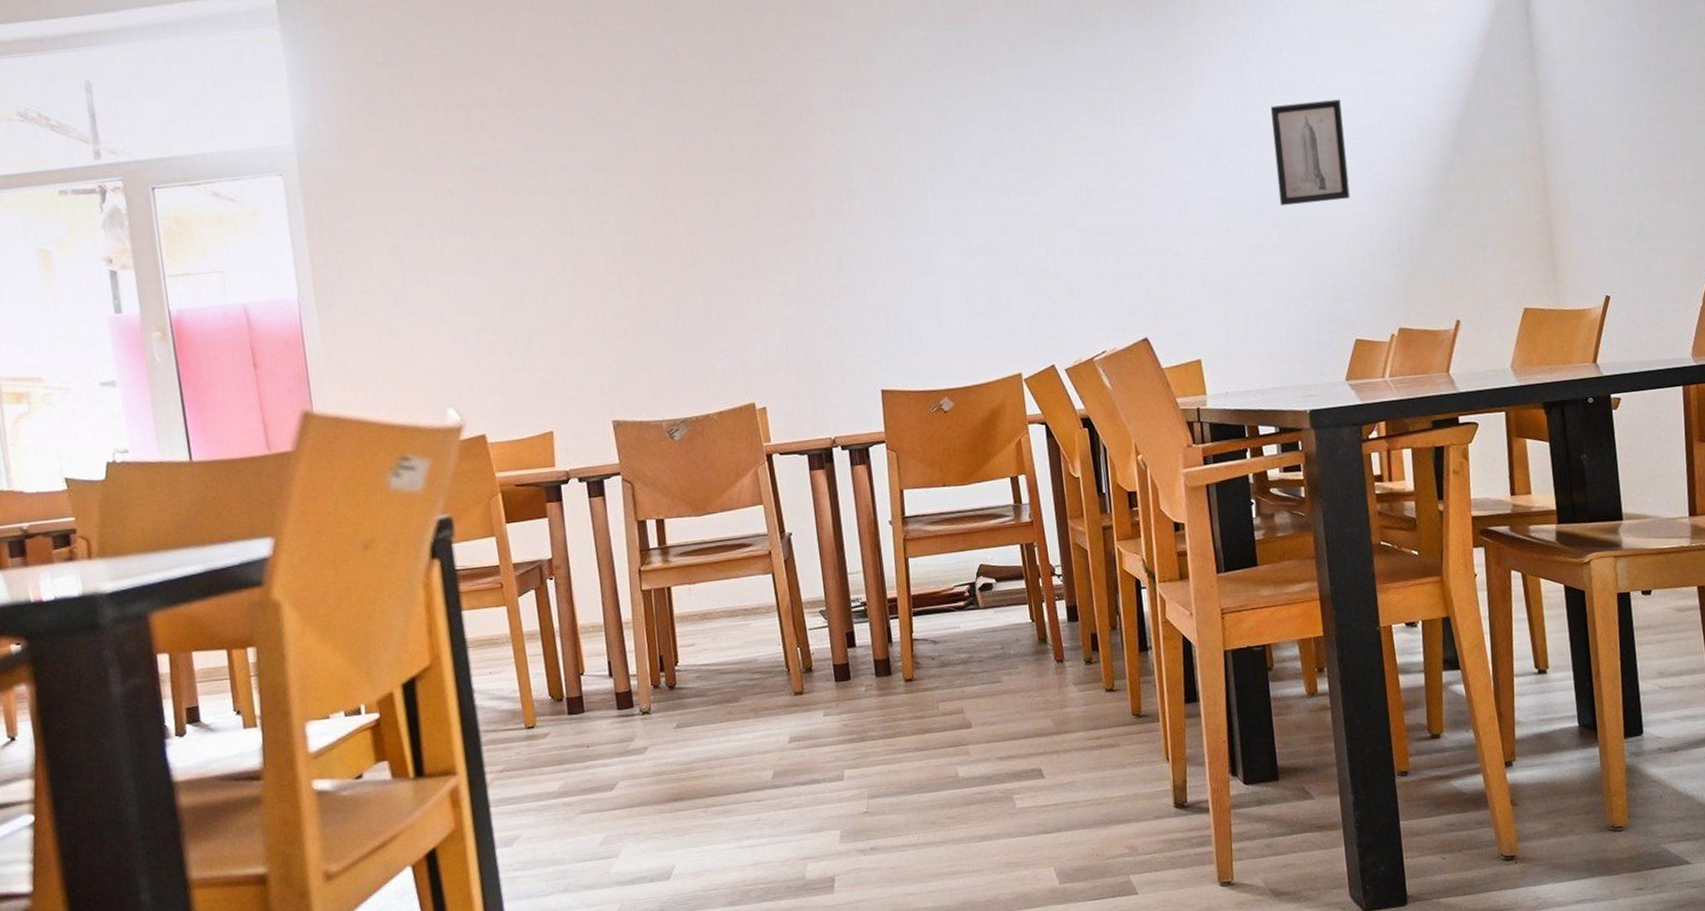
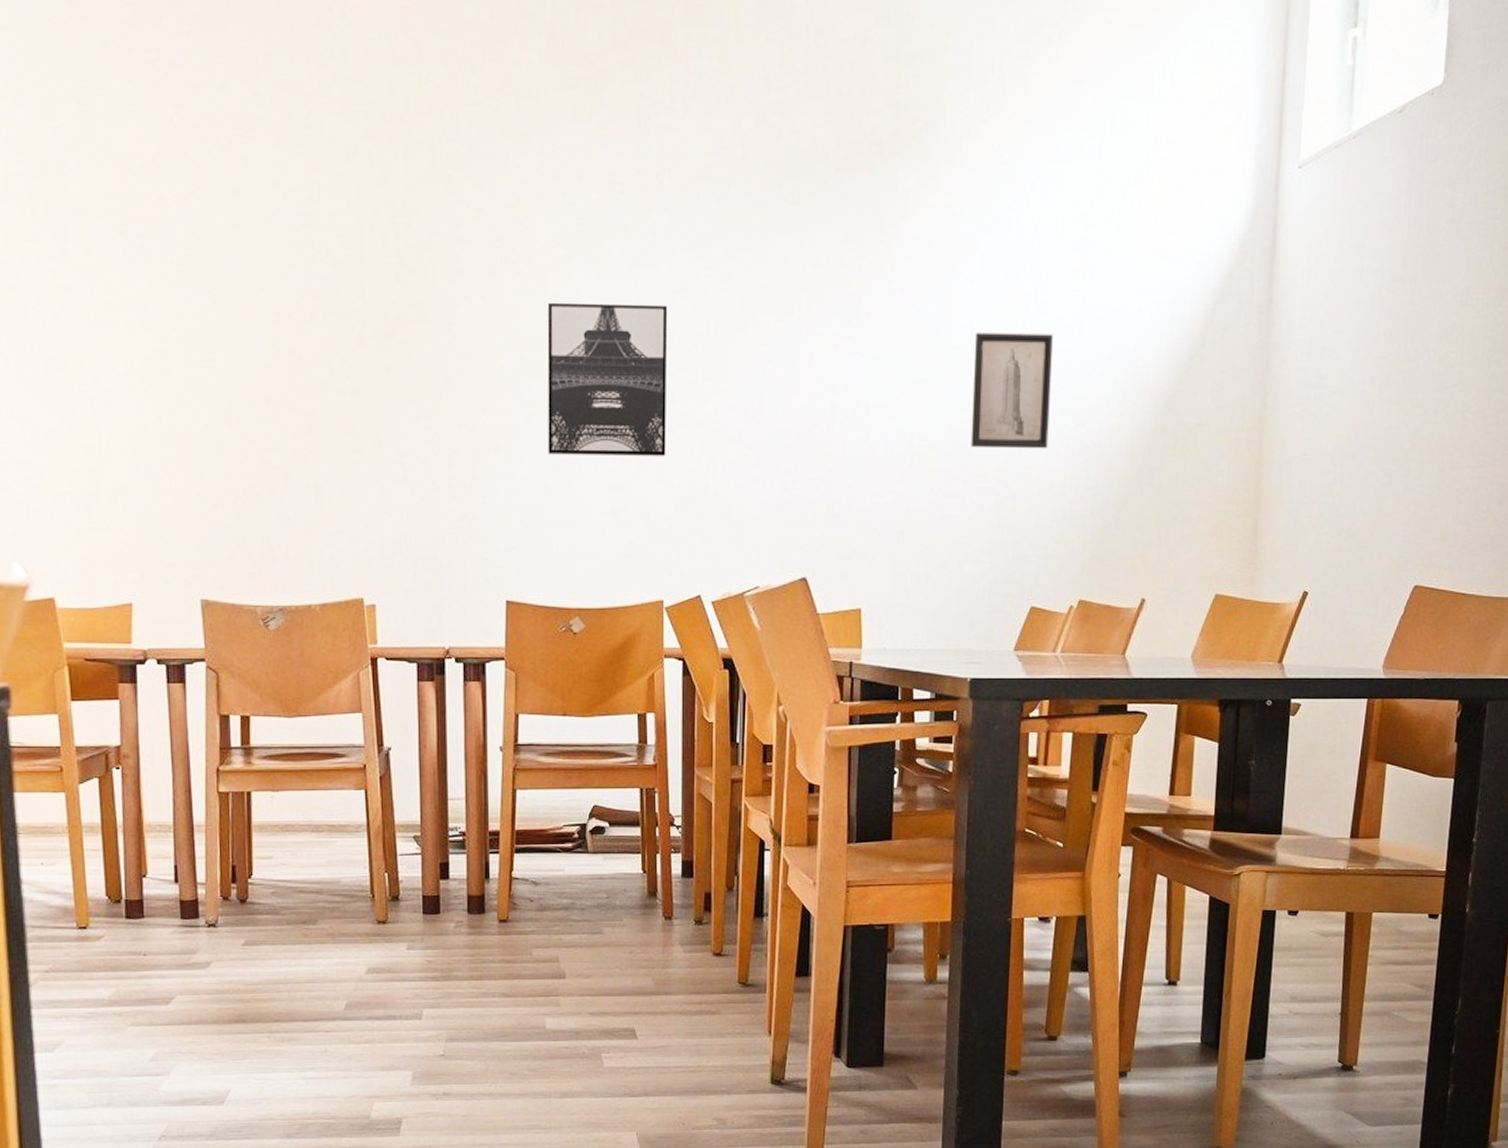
wall art: none [890,119,1009,258] -> present [547,302,668,457]

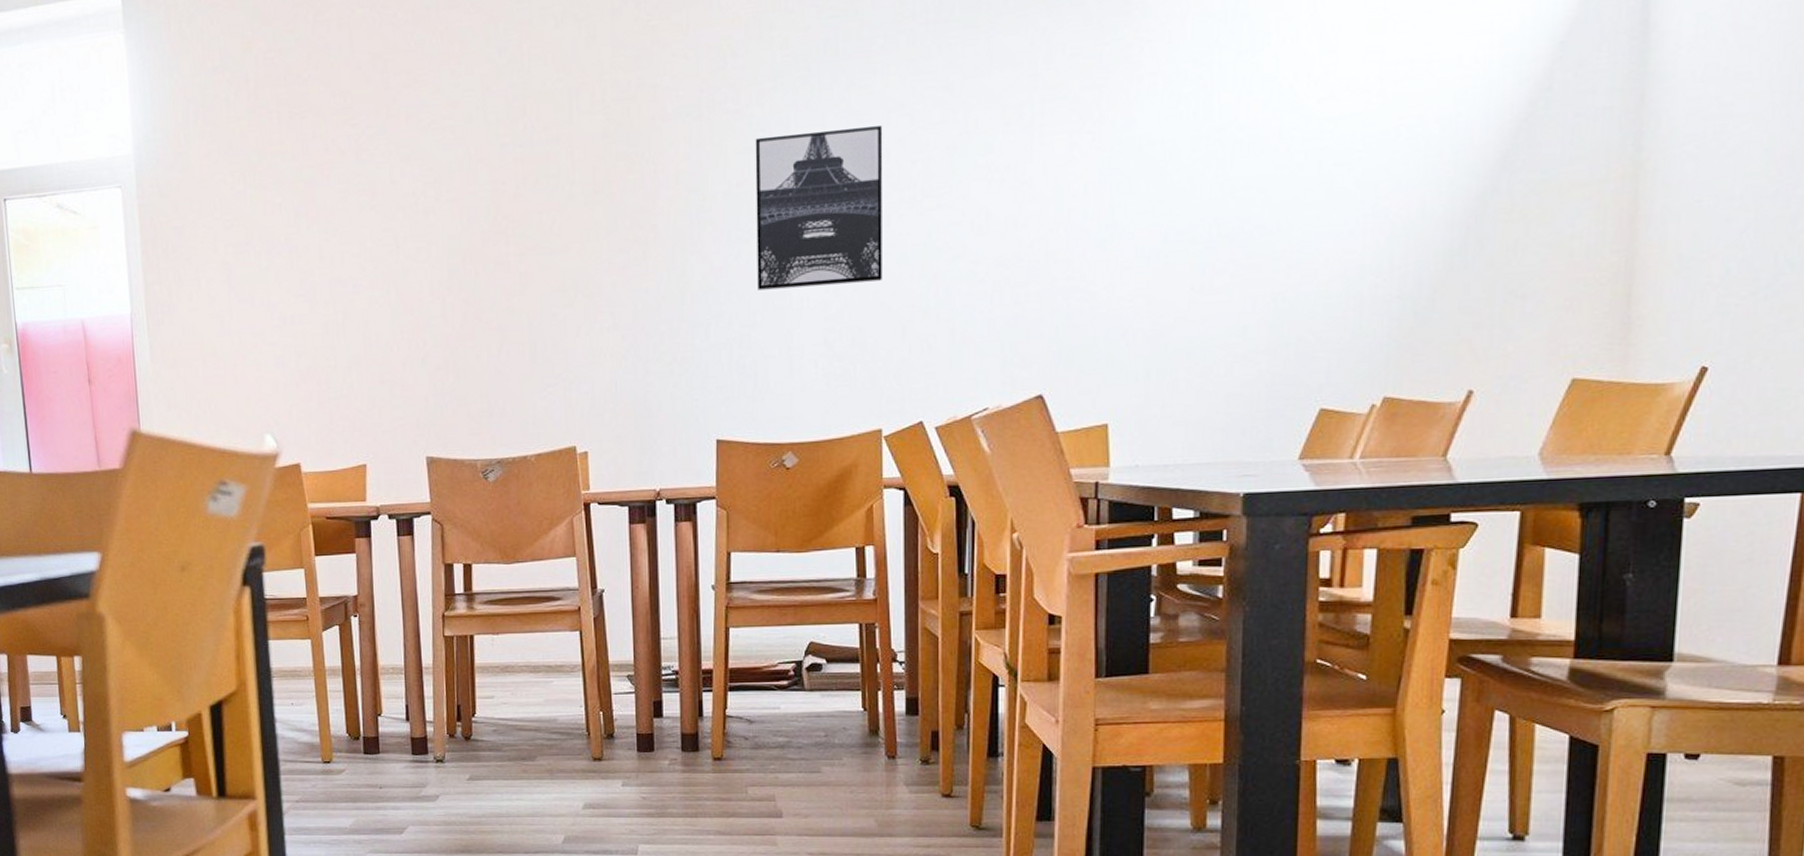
wall art: present [970,332,1053,449] -> none [1240,99,1344,237]

